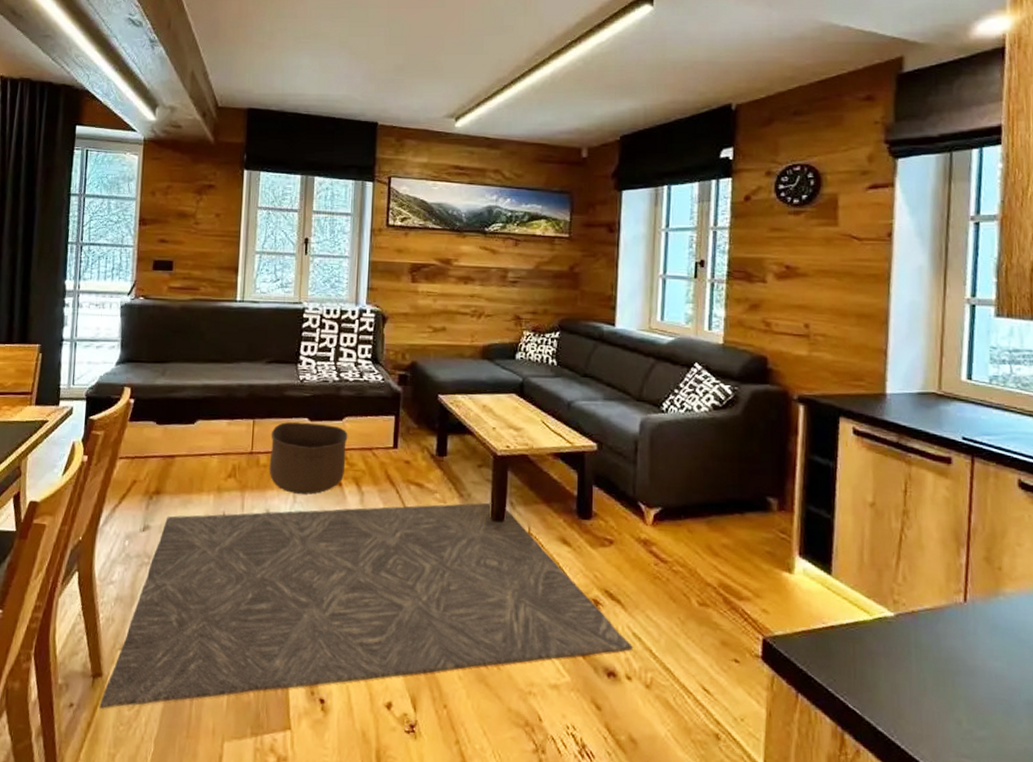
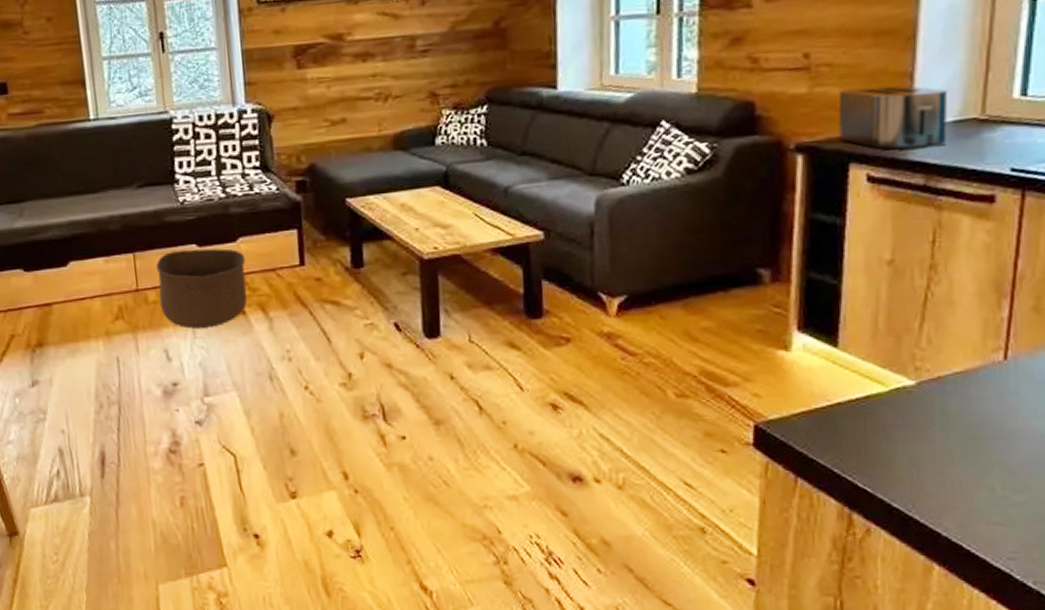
rug: present [99,502,633,709] -> none [21,312,600,565]
toaster: none [831,356,914,412] -> present [838,85,949,151]

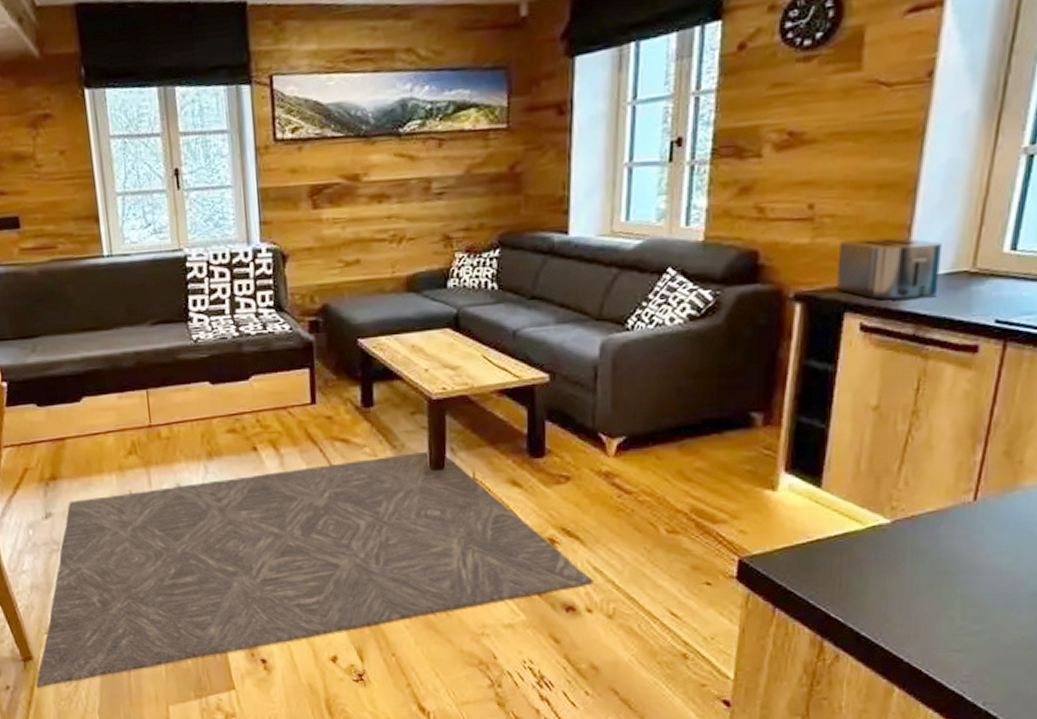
rug: none [21,312,600,565] -> present [35,451,593,688]
basket: present [156,248,247,329] -> none [169,386,259,464]

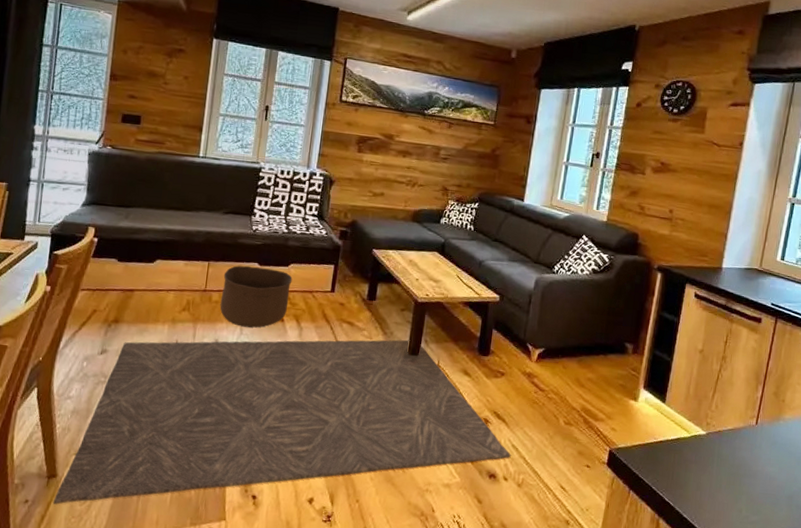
basket: none [169,386,259,464] -> present [220,265,293,328]
toaster: present [836,237,943,301] -> none [682,236,744,283]

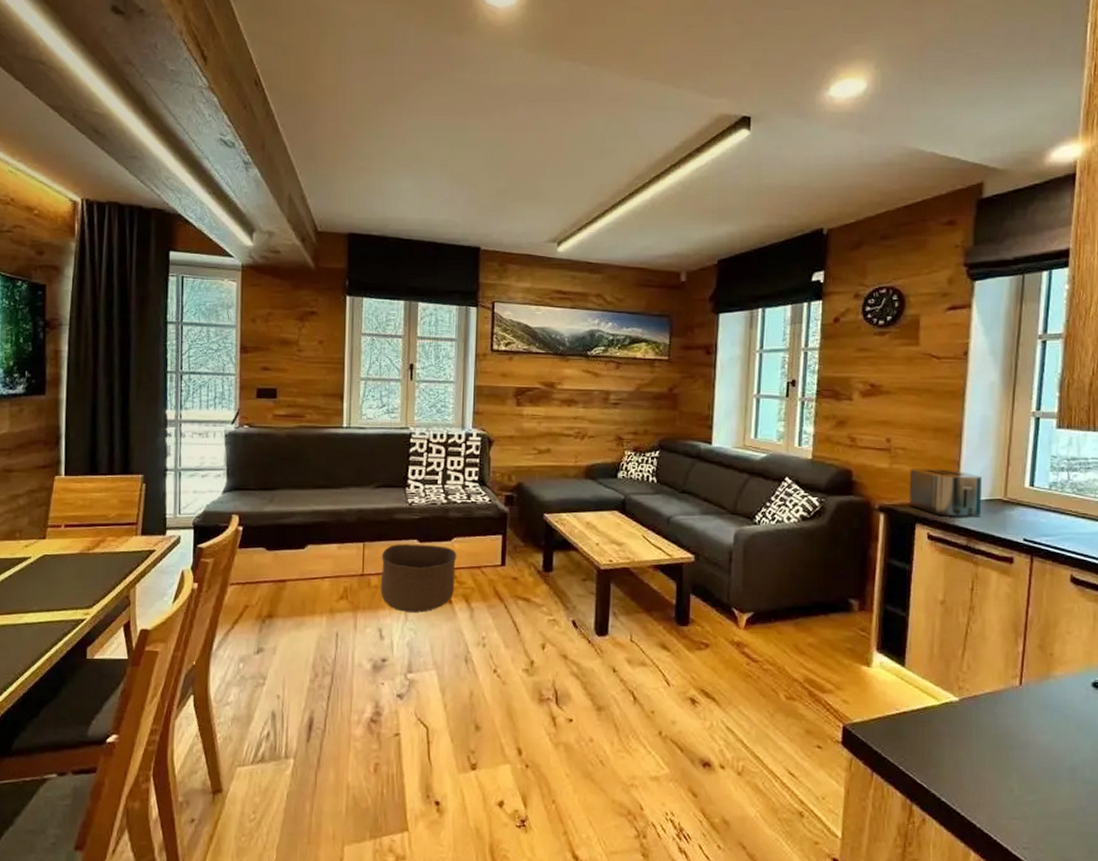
rug: present [52,339,511,505] -> none [220,613,726,822]
toaster: none [682,236,744,283] -> present [909,468,983,517]

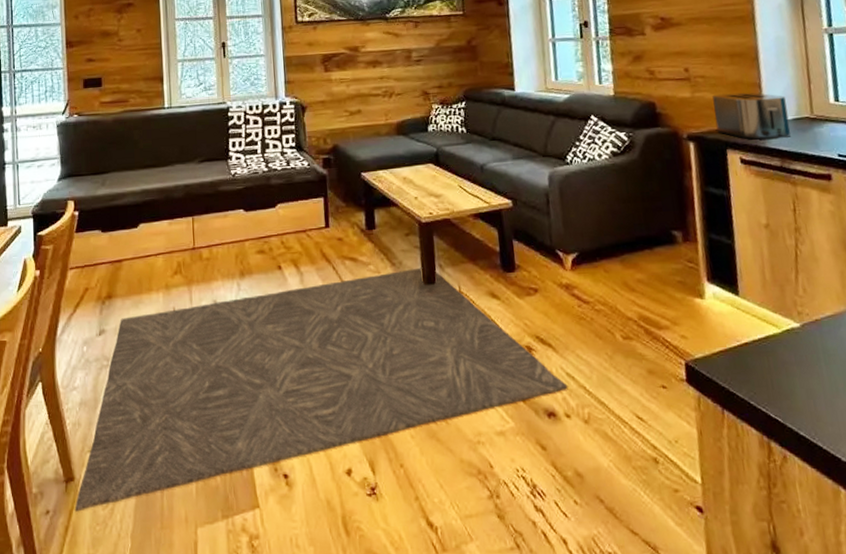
rug: none [220,613,726,822] -> present [74,267,568,512]
basket: present [380,543,457,612] -> none [210,213,283,282]

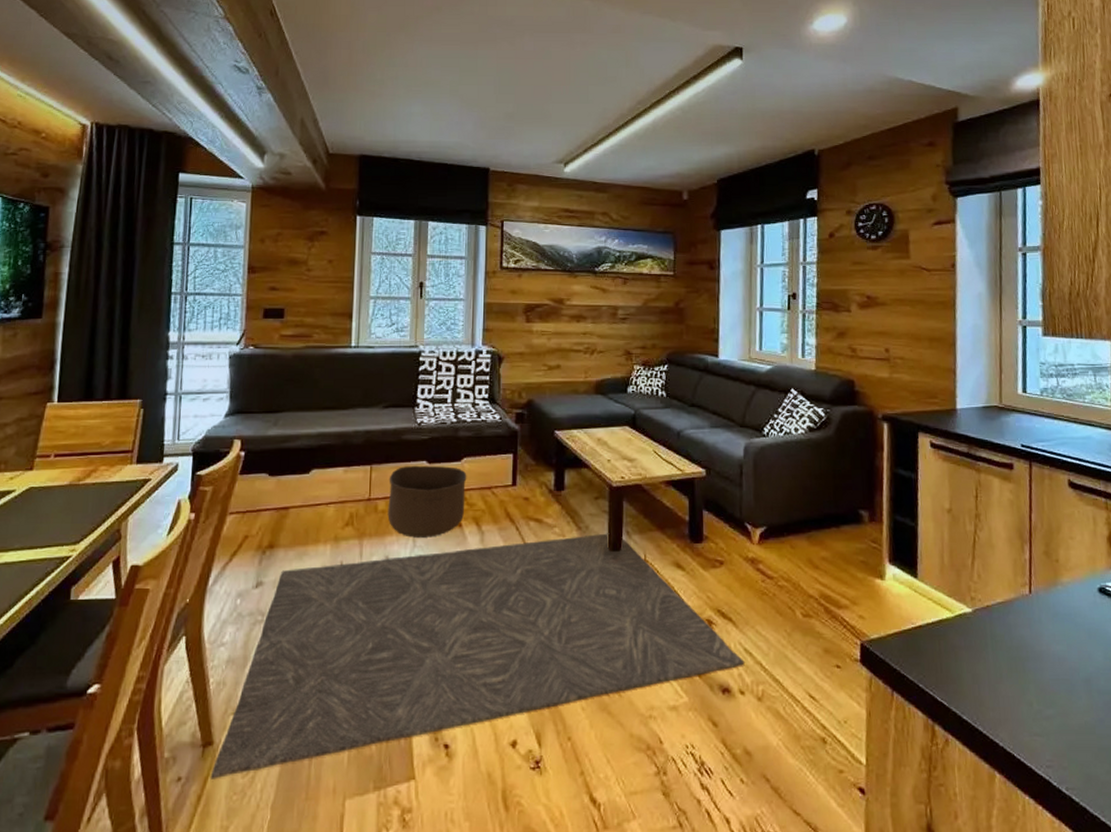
basket: none [210,213,283,282] -> present [387,465,467,538]
toaster: present [712,92,791,140] -> none [909,377,980,424]

